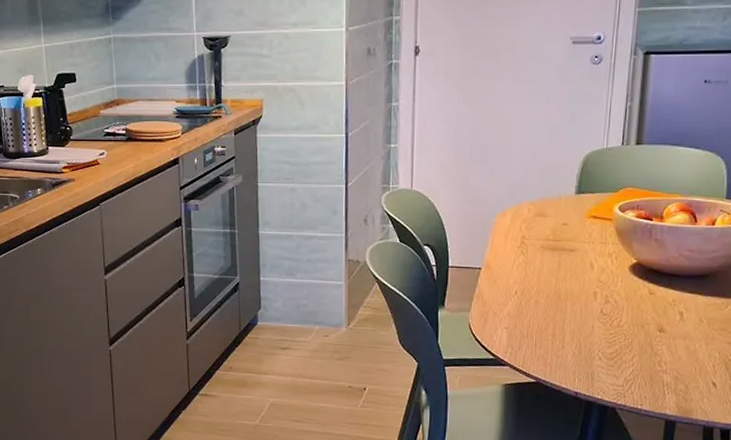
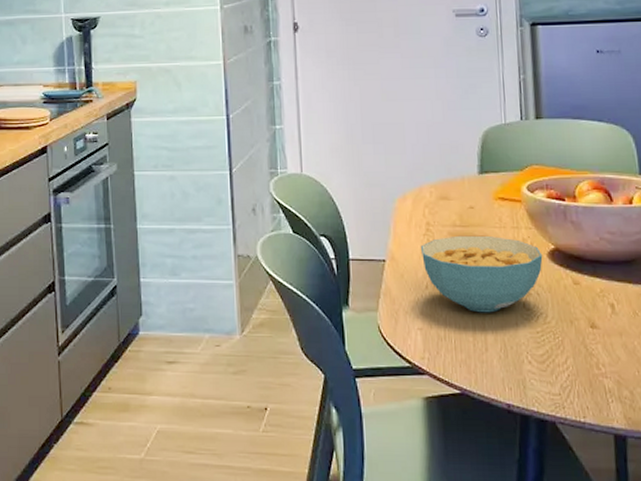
cereal bowl: none [514,248,625,316] -> present [420,235,543,313]

